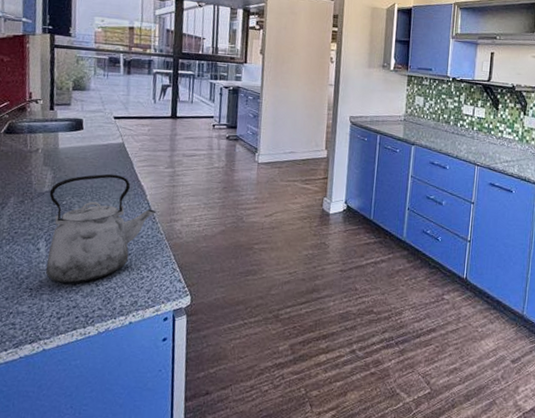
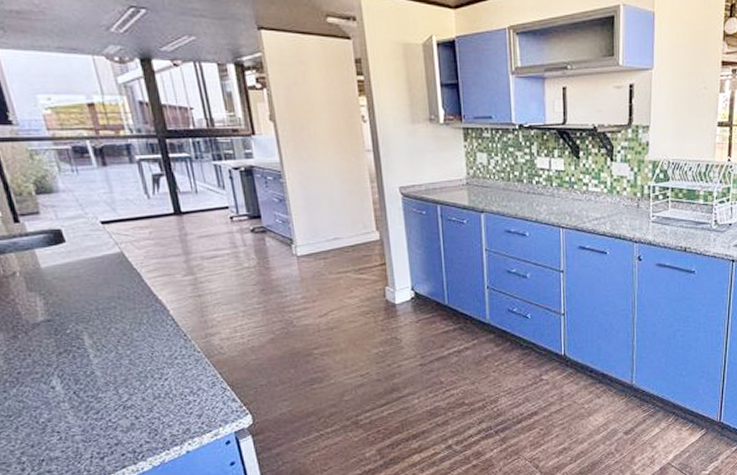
kettle: present [46,173,157,284] -> none [45,290,187,421]

